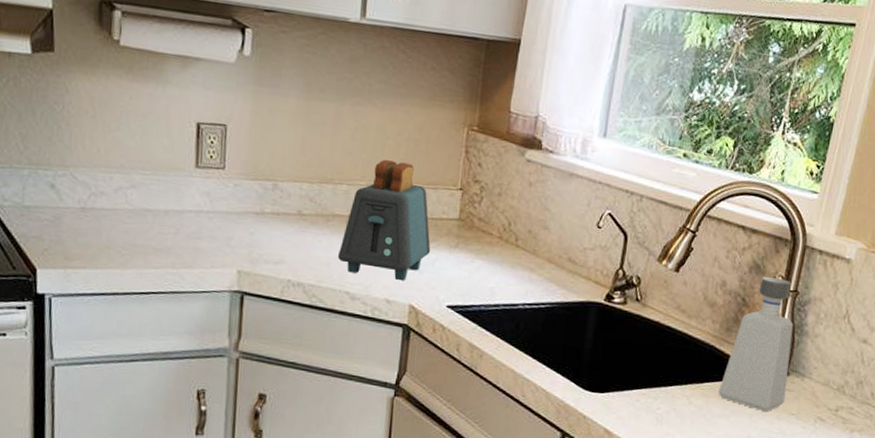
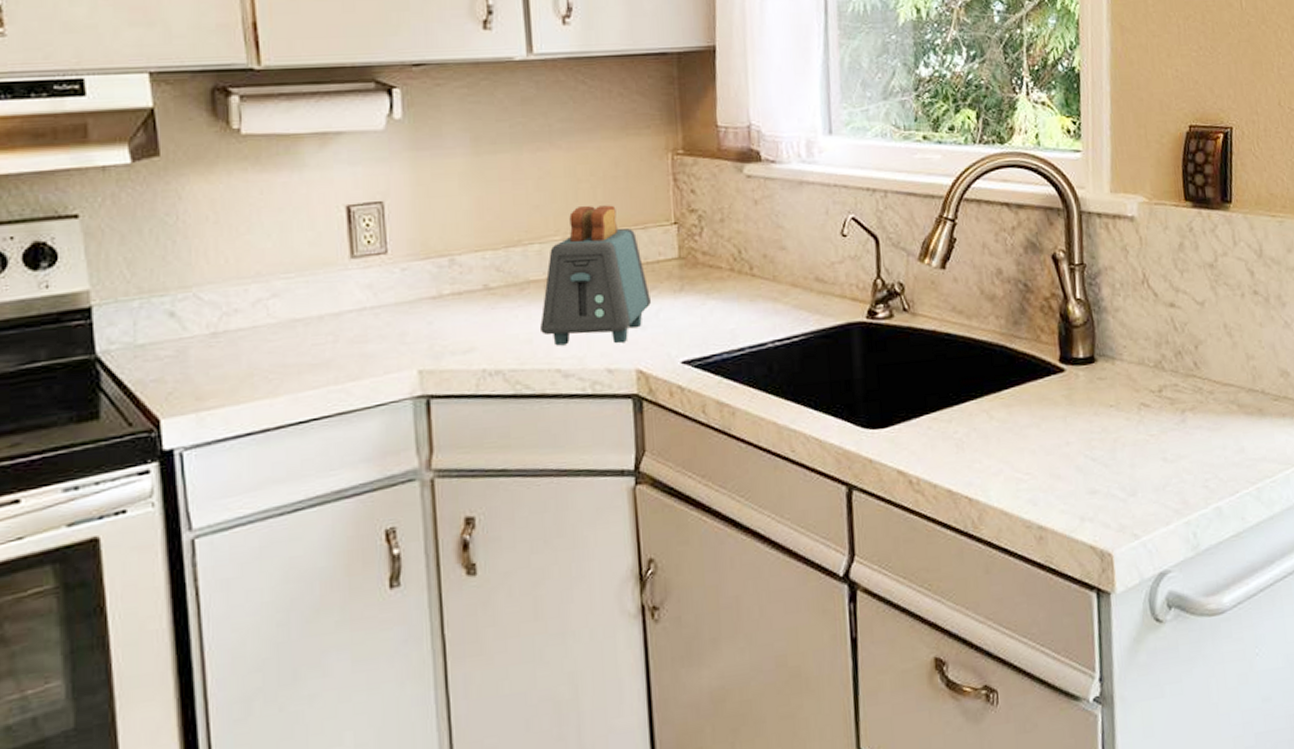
soap dispenser: present [718,276,794,412] -> none [1020,252,1099,410]

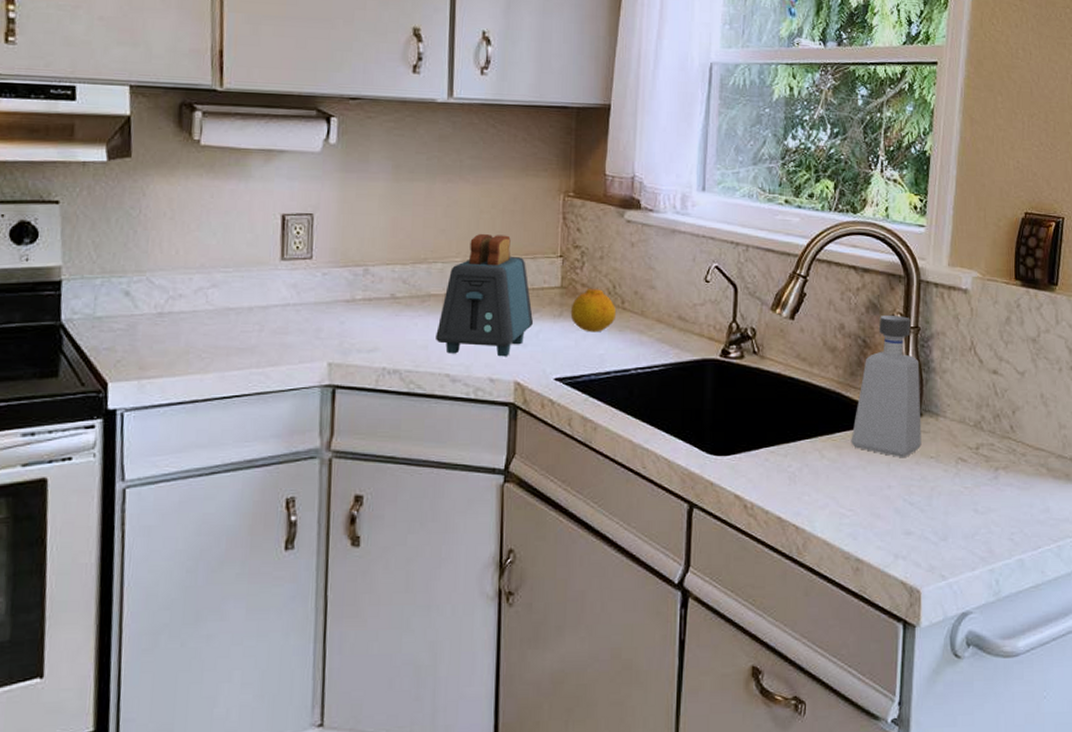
fruit: none [692,255,745,306] -> present [570,288,617,333]
soap dispenser: none [1020,252,1099,410] -> present [851,314,922,457]

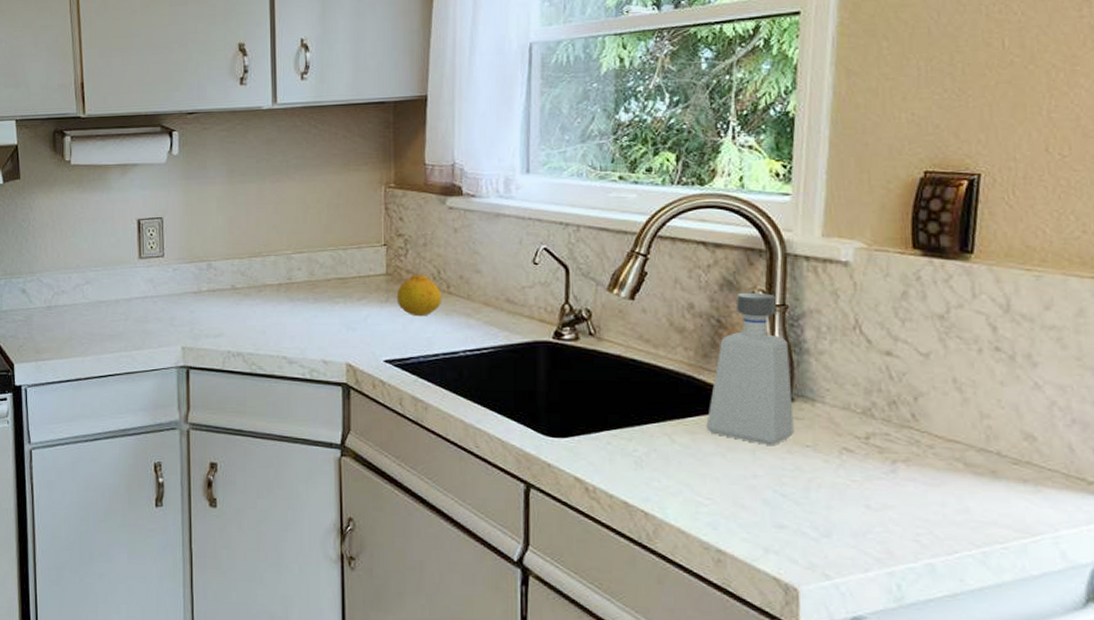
toaster: present [436,233,533,357] -> none [273,227,361,341]

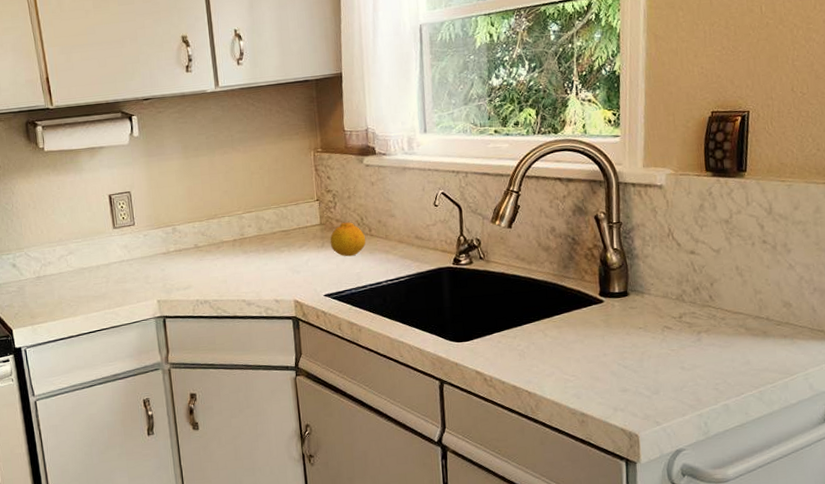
soap dispenser: present [706,292,794,445] -> none [568,214,631,330]

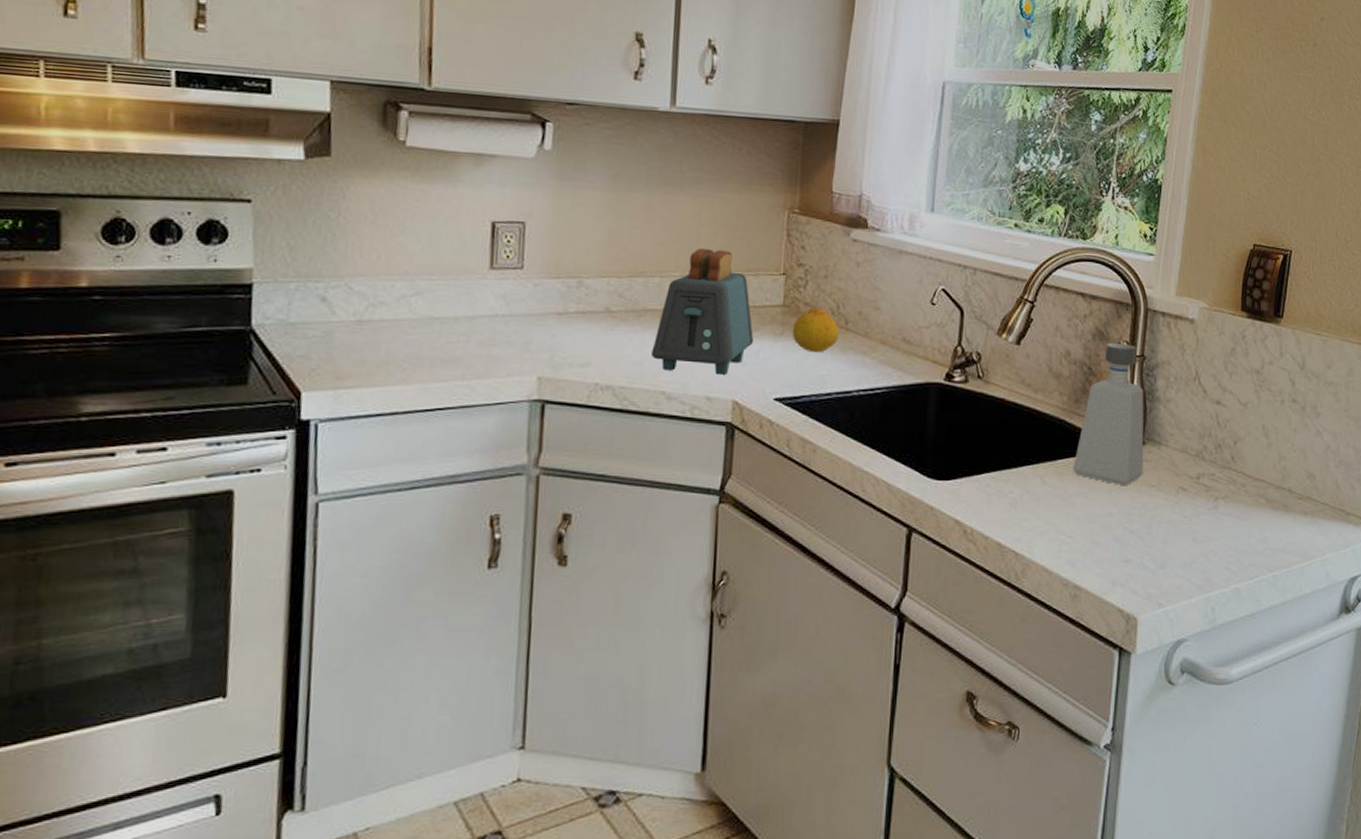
toaster: none [231,189,302,284] -> present [652,247,753,376]
soap dispenser: none [568,214,631,330] -> present [1073,342,1144,485]

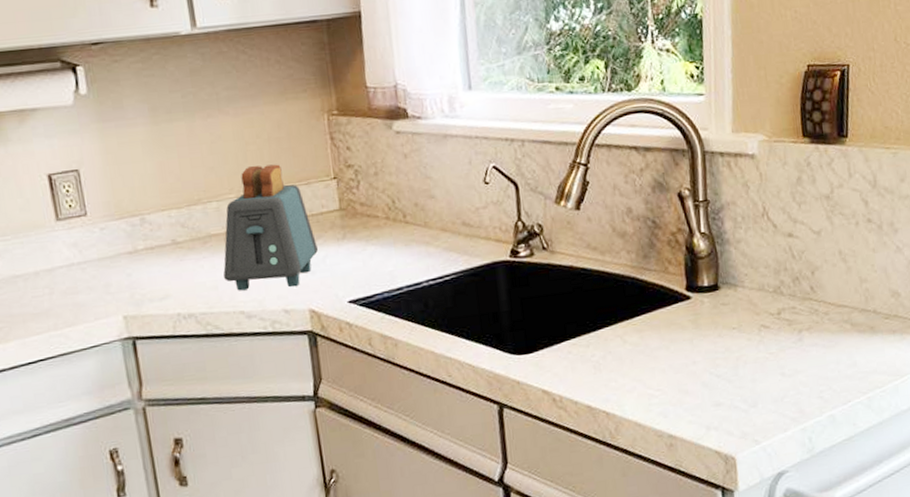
fruit: present [792,307,840,353] -> none [353,206,400,251]
soap dispenser: present [1073,342,1144,485] -> none [651,191,723,333]

